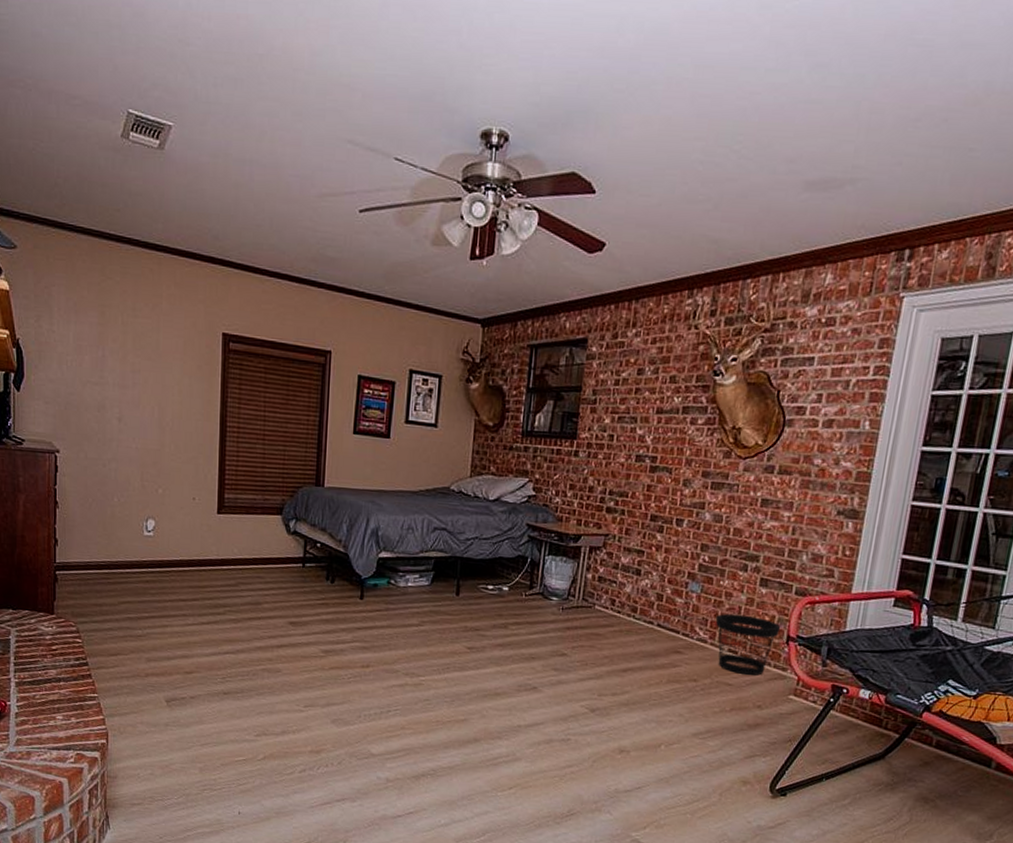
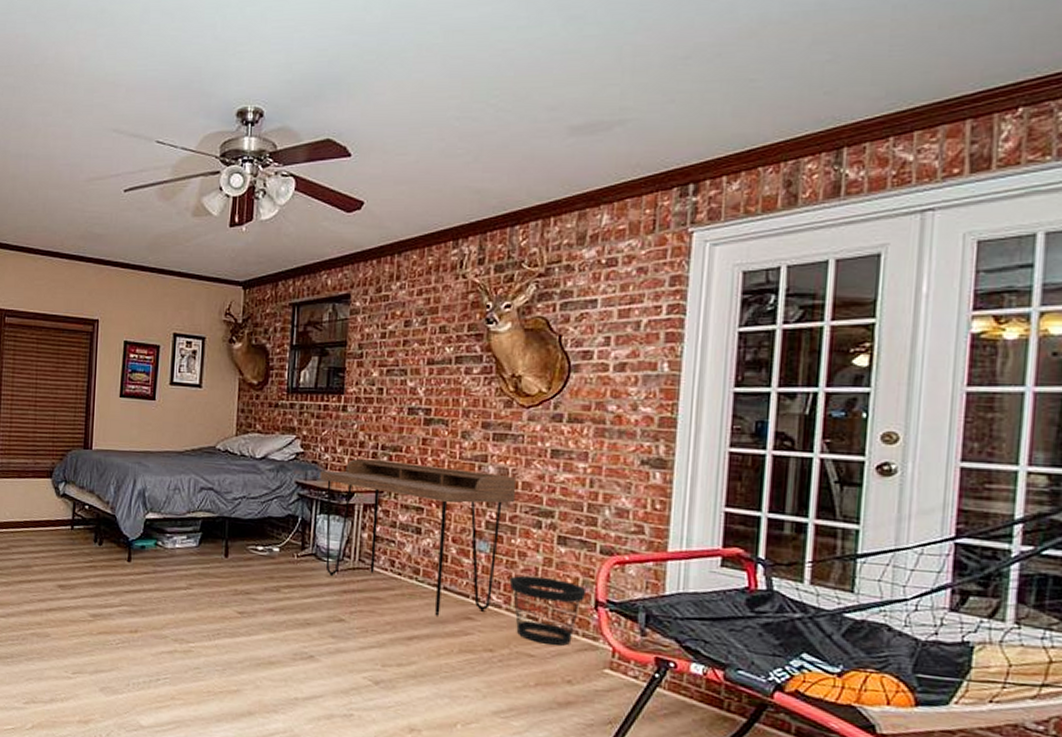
desk: none [550,503,730,650] -> present [320,459,517,616]

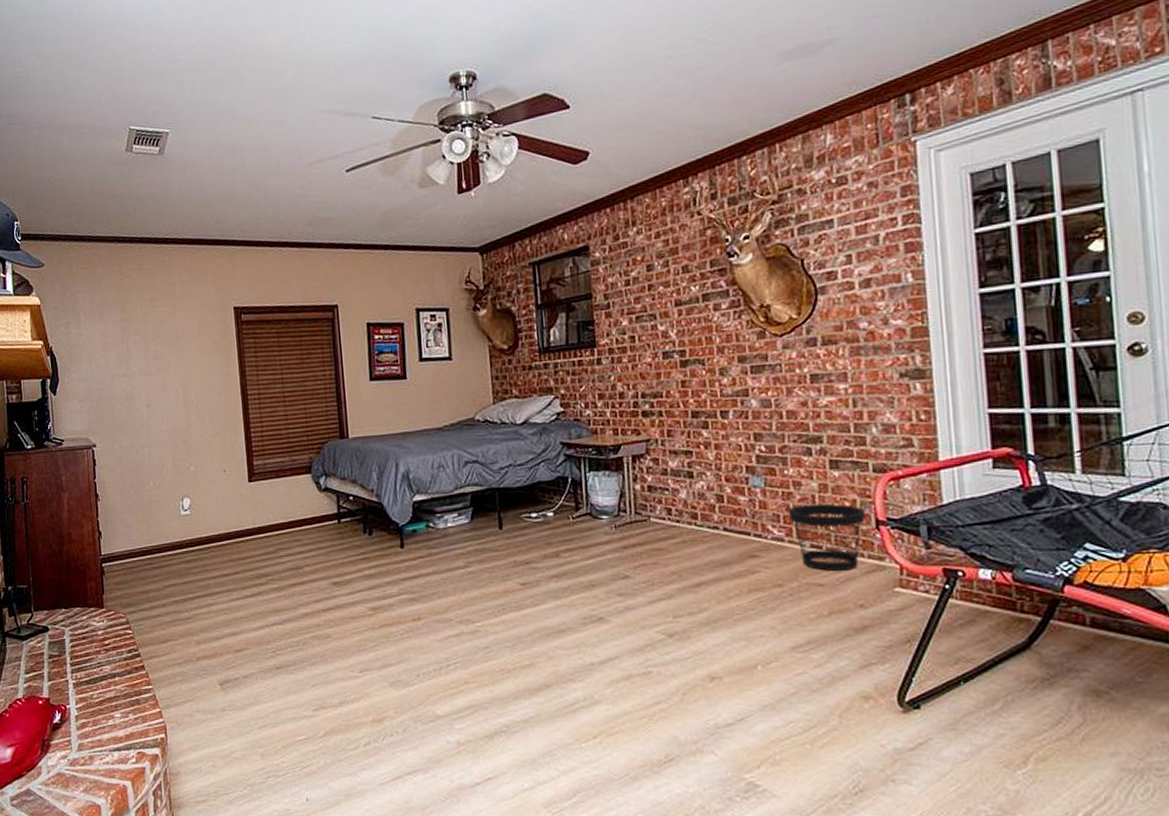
desk: present [320,459,517,616] -> none [584,406,783,559]

